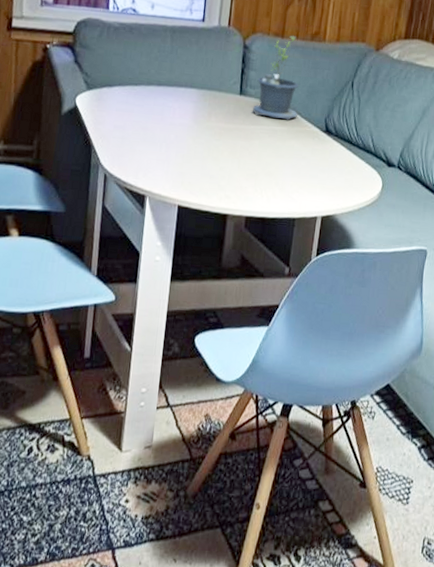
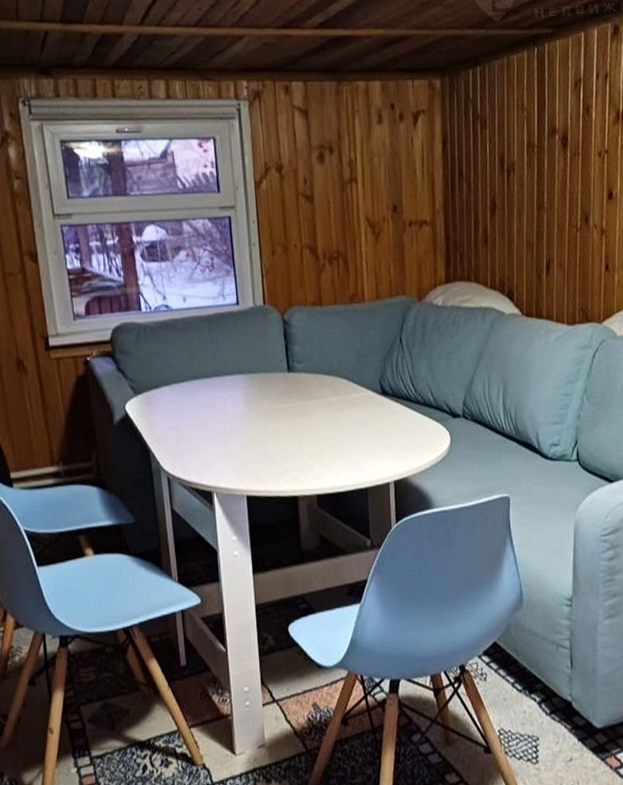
potted plant: present [251,35,308,120] -> none [303,301,362,391]

